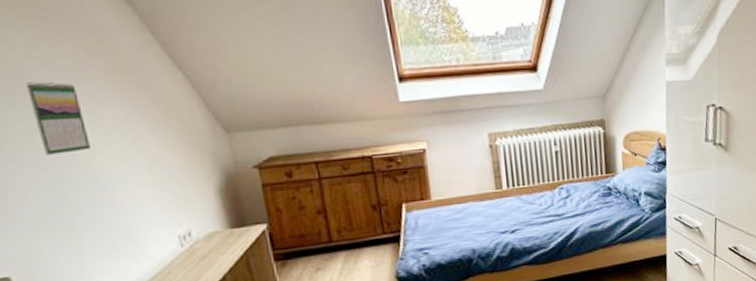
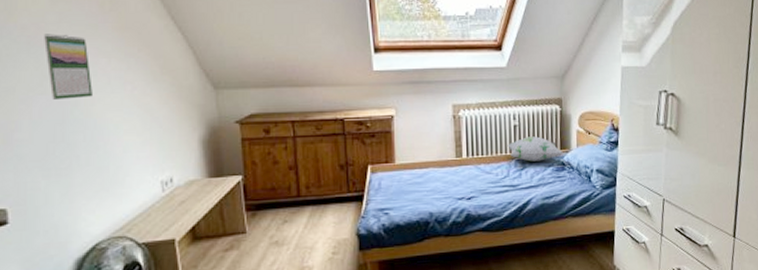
decorative pillow: none [550,161,610,189] -> present [507,136,564,162]

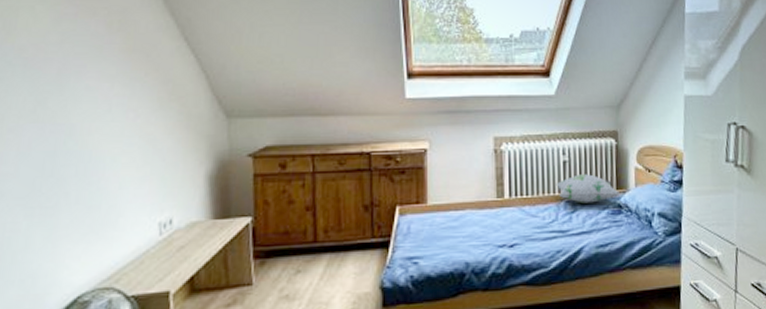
calendar: present [44,34,92,100] -> none [42,55,91,128]

